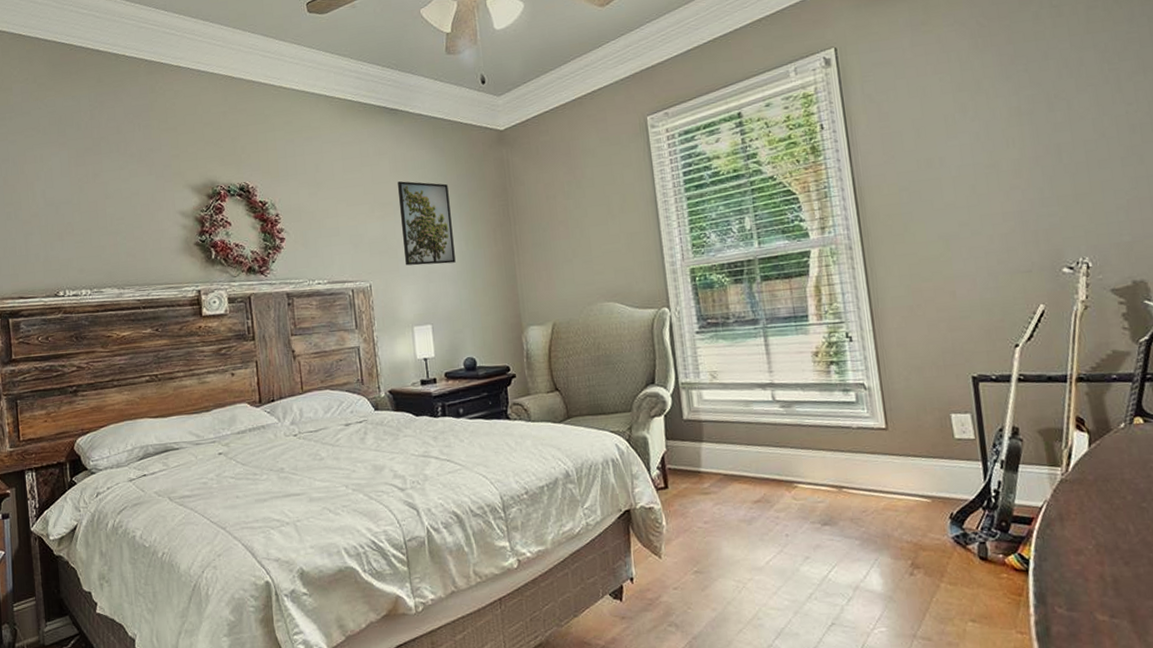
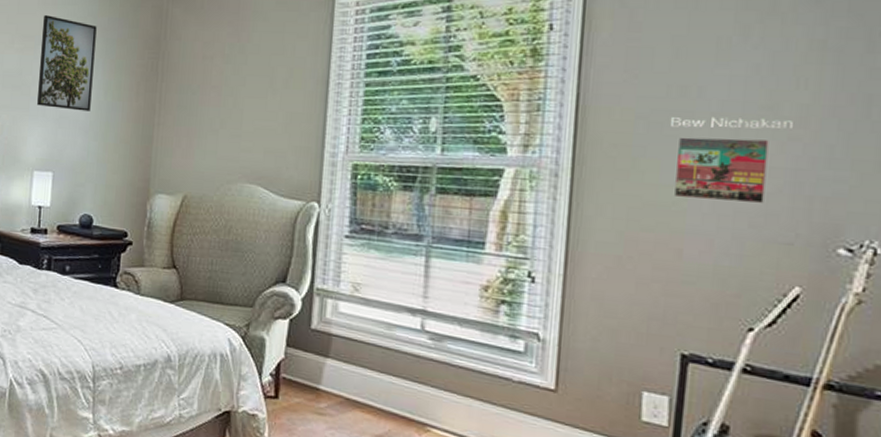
album cover: none [924,173,1013,249] -> present [669,116,795,203]

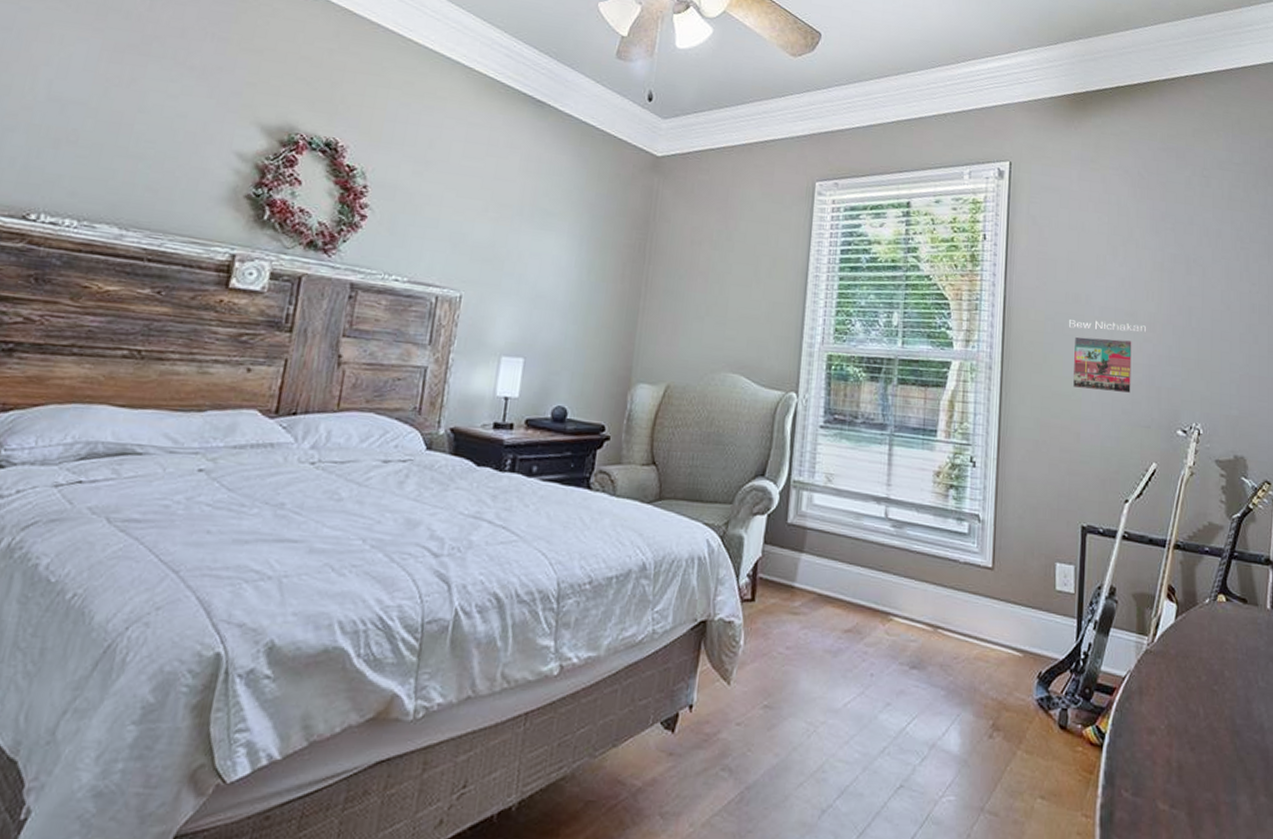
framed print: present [37,15,97,111] -> none [510,184,583,292]

